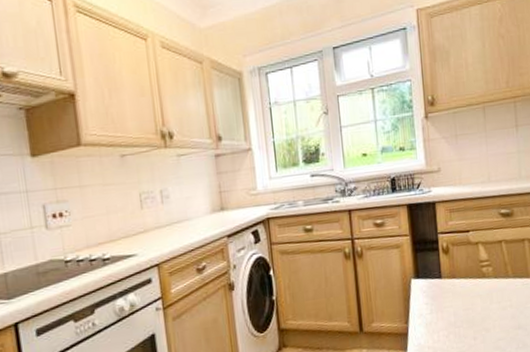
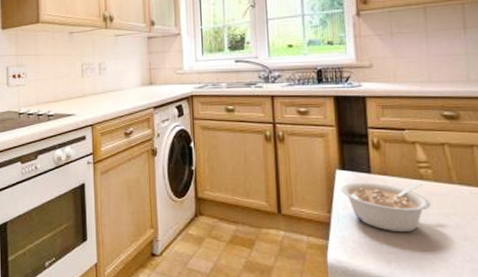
legume: none [415,280,492,332] -> present [340,182,431,233]

